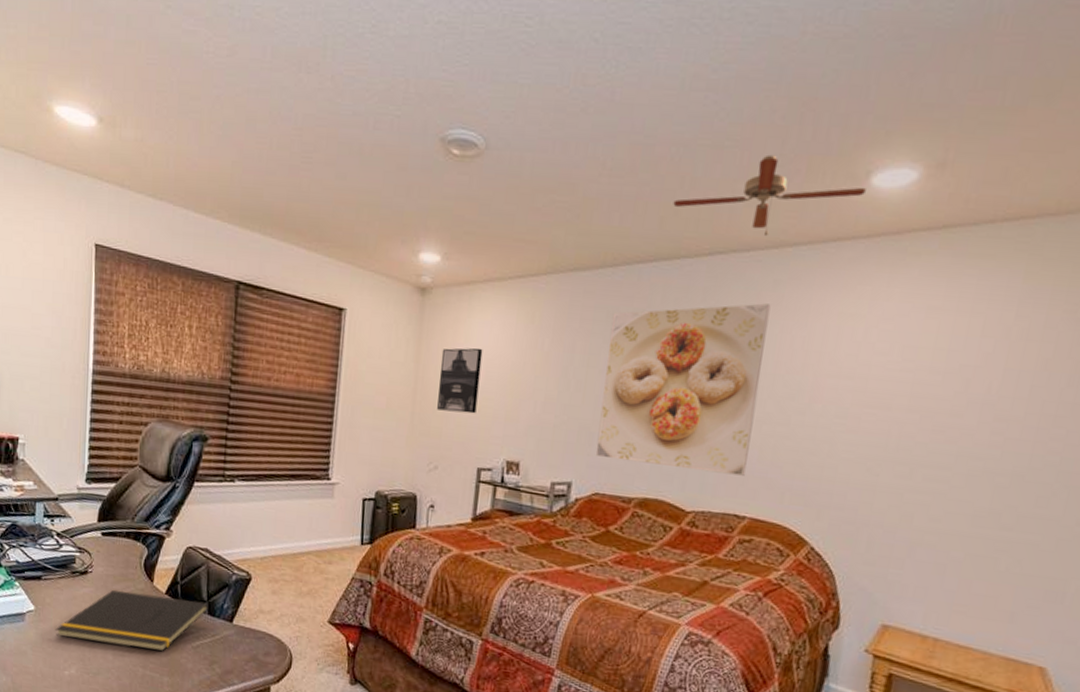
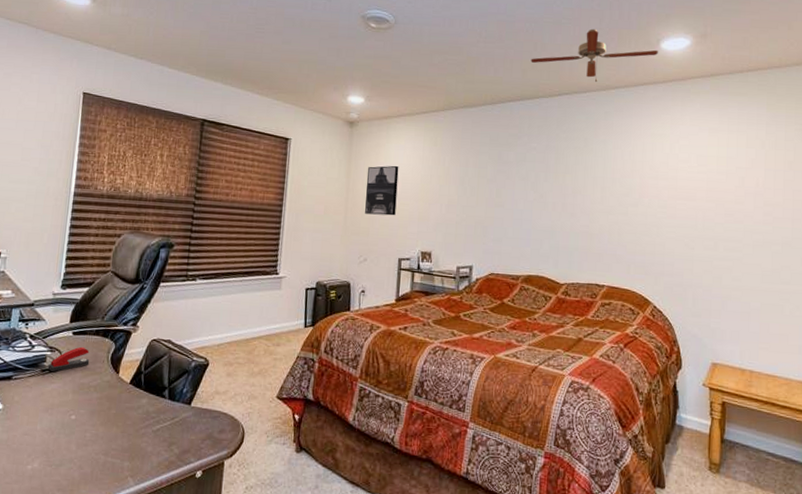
notepad: present [55,589,209,652] -> none [21,383,170,438]
stapler: none [77,549,121,575] -> present [47,346,90,372]
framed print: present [595,303,771,476] -> none [489,128,605,254]

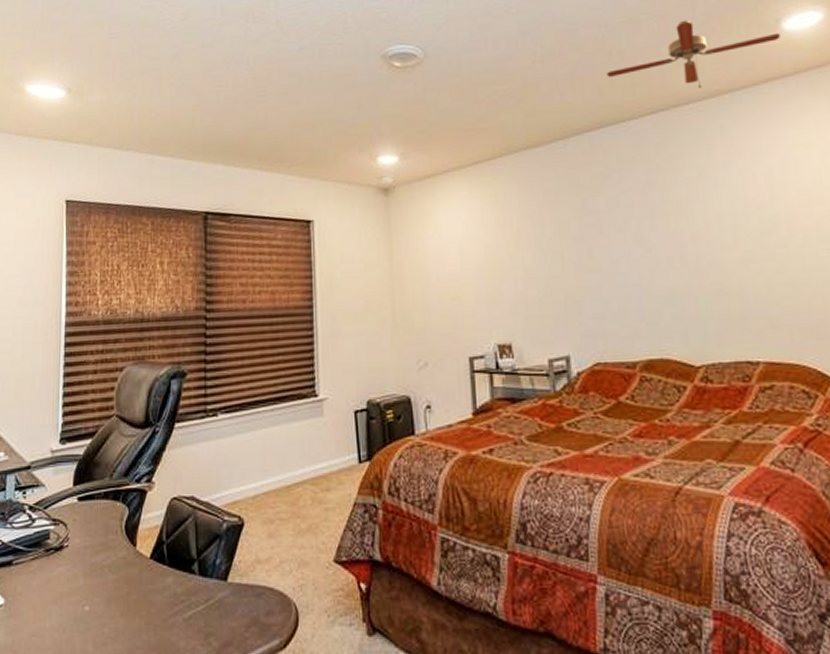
stapler: present [47,346,90,372] -> none [52,515,100,552]
wall art: present [365,165,399,216] -> none [413,235,458,304]

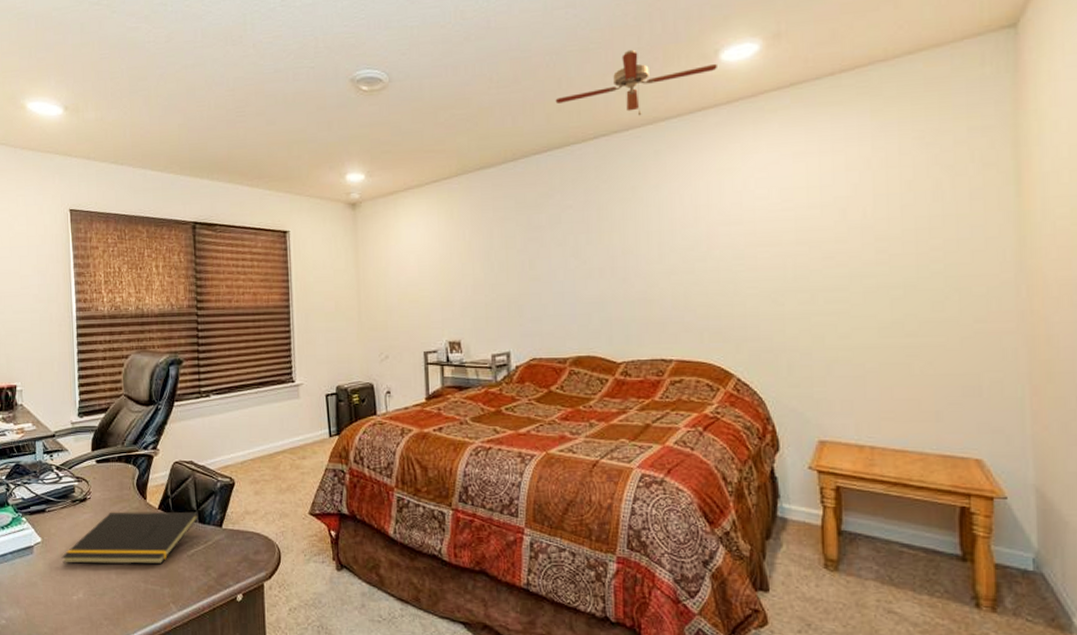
notepad: none [27,561,200,633] -> present [61,511,200,565]

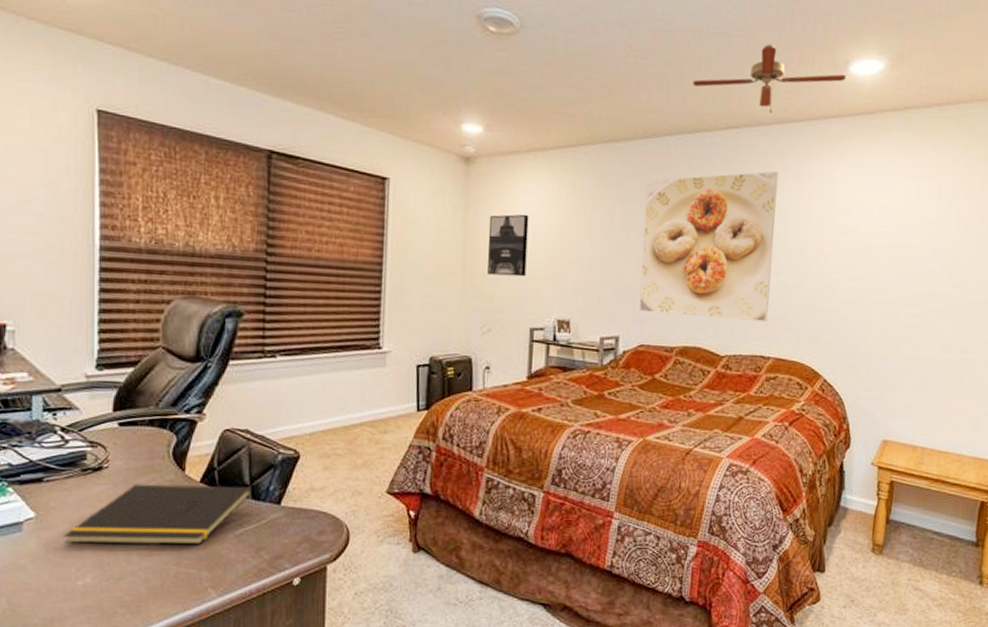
wall art: none [377,246,415,306] -> present [488,214,529,277]
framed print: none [520,171,663,326] -> present [639,171,779,321]

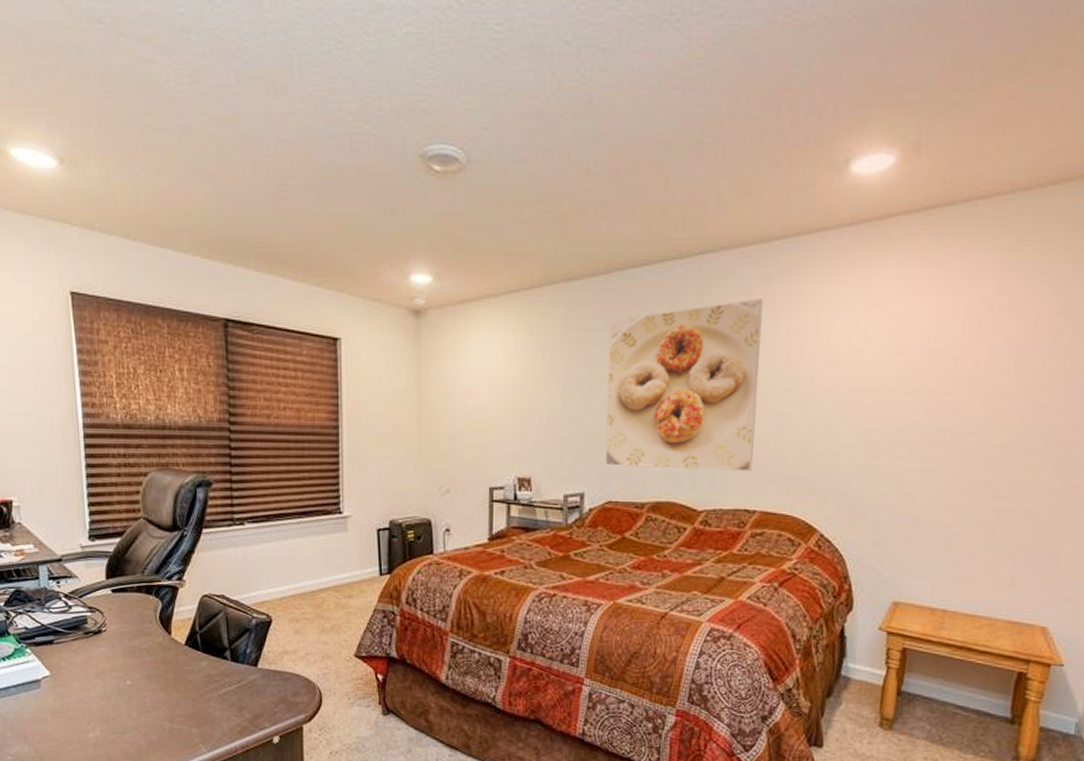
notepad: present [63,484,253,545] -> none [74,646,232,704]
wall art: present [488,214,529,277] -> none [442,366,484,434]
ceiling fan: present [693,44,846,114] -> none [660,149,846,232]

